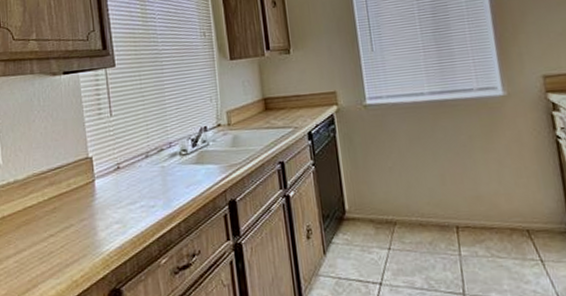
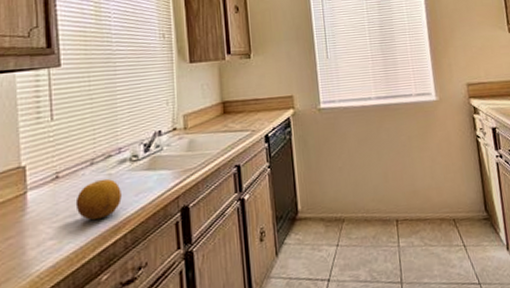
fruit: none [135,170,174,209] -> present [75,178,122,221]

